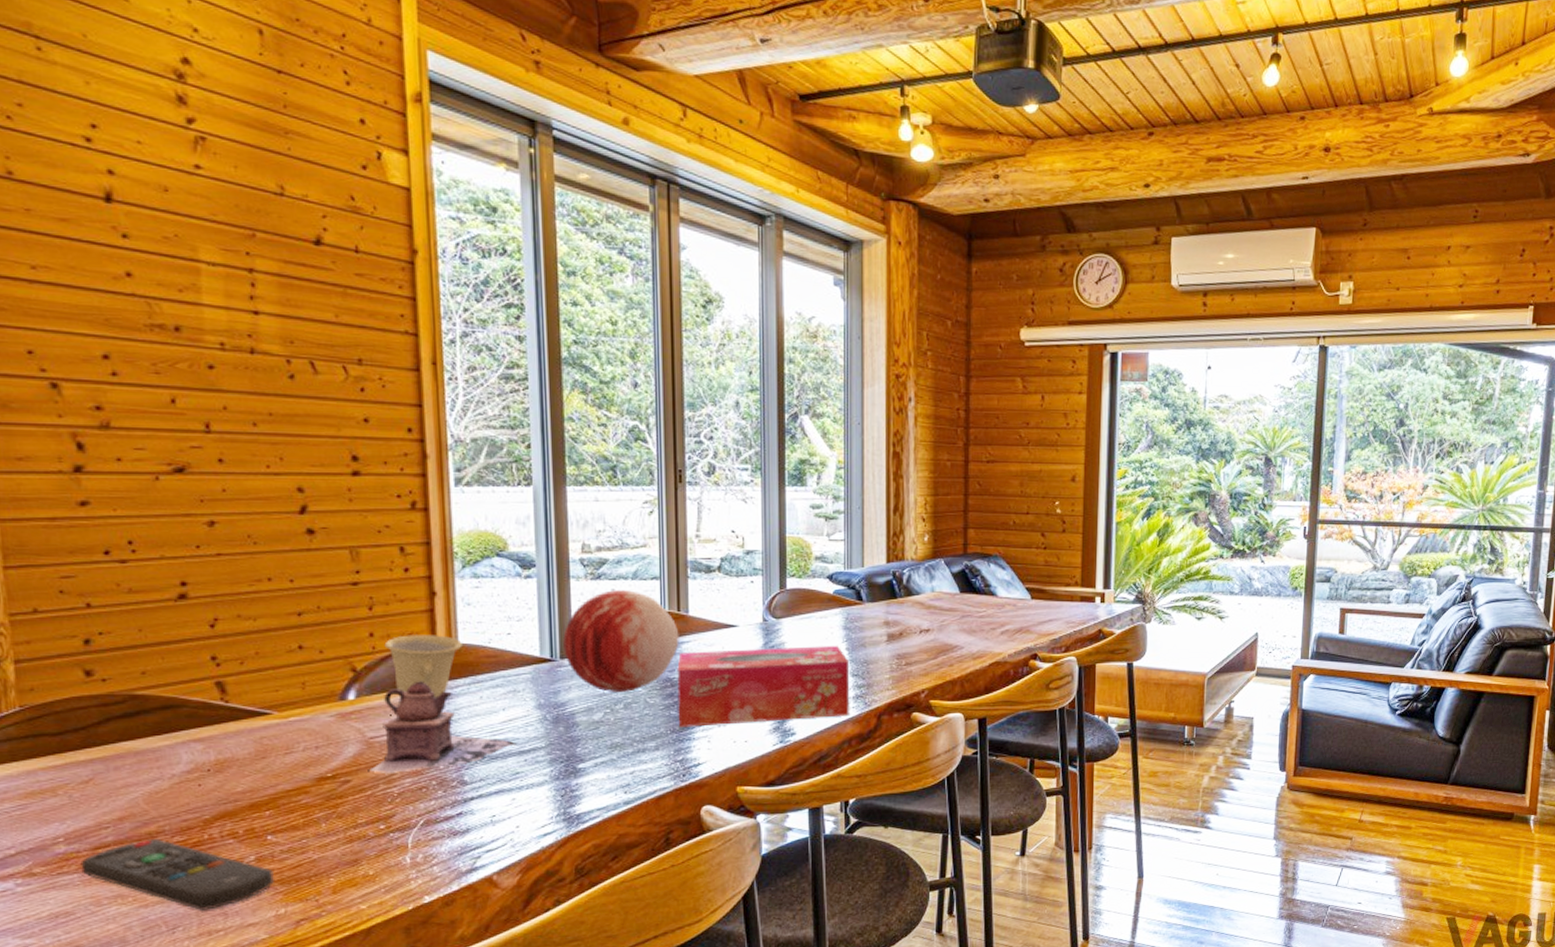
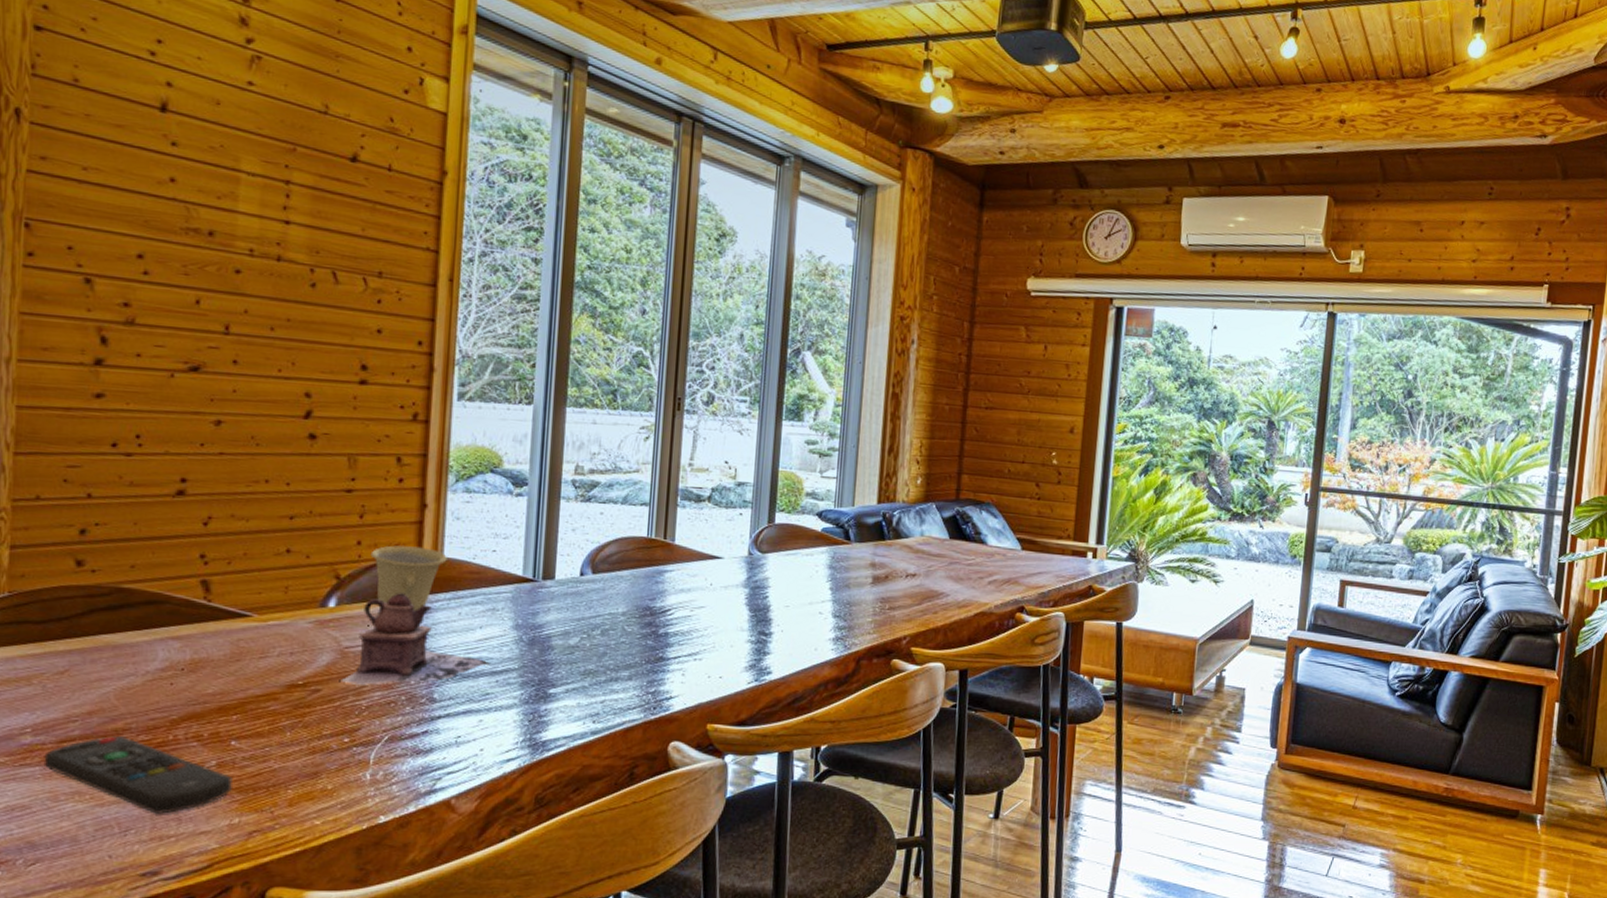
decorative orb: present [563,590,679,692] -> none [546,513,663,618]
tissue box: present [677,645,850,727] -> none [654,581,833,659]

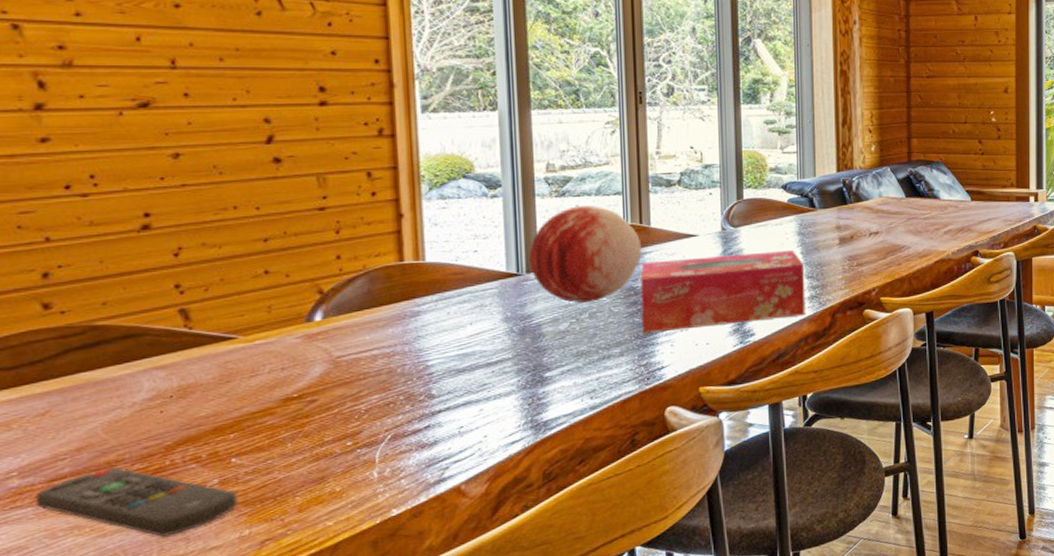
teapot: present [339,593,490,685] -> none [334,300,484,391]
cup: present [370,545,447,611] -> none [351,255,430,316]
decorative orb: none [546,513,663,618] -> present [529,206,642,303]
tissue box: none [654,581,833,659] -> present [640,249,806,333]

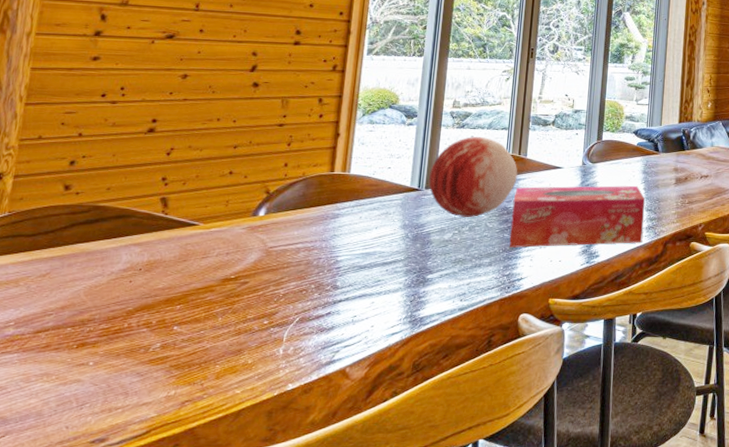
remote control: present [35,467,240,537] -> none [21,326,173,389]

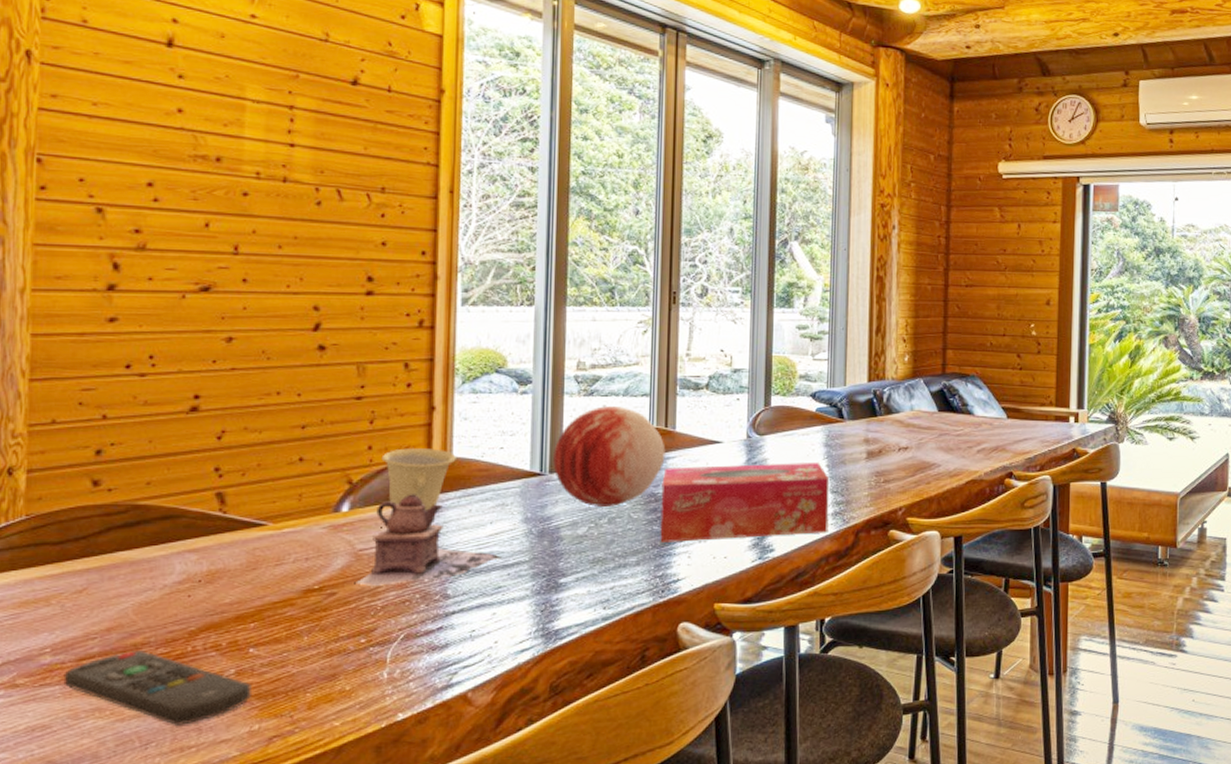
remote control: none [21,326,173,389] -> present [63,651,253,725]
teapot: none [263,203,382,277] -> present [354,494,501,586]
cup: none [294,166,353,217] -> present [381,448,456,511]

